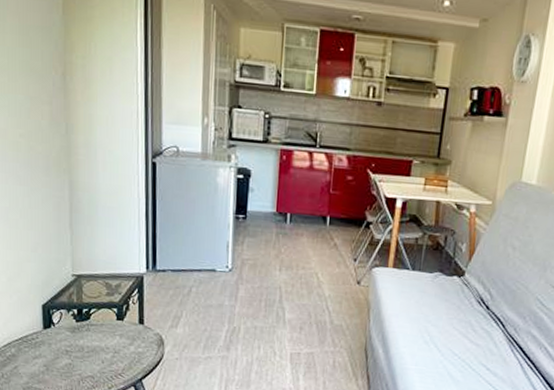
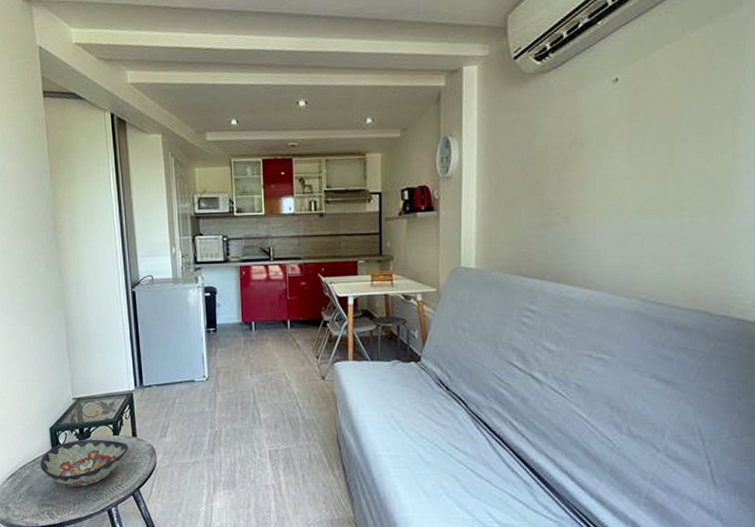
decorative bowl: none [28,321,134,372] -> present [40,440,129,486]

